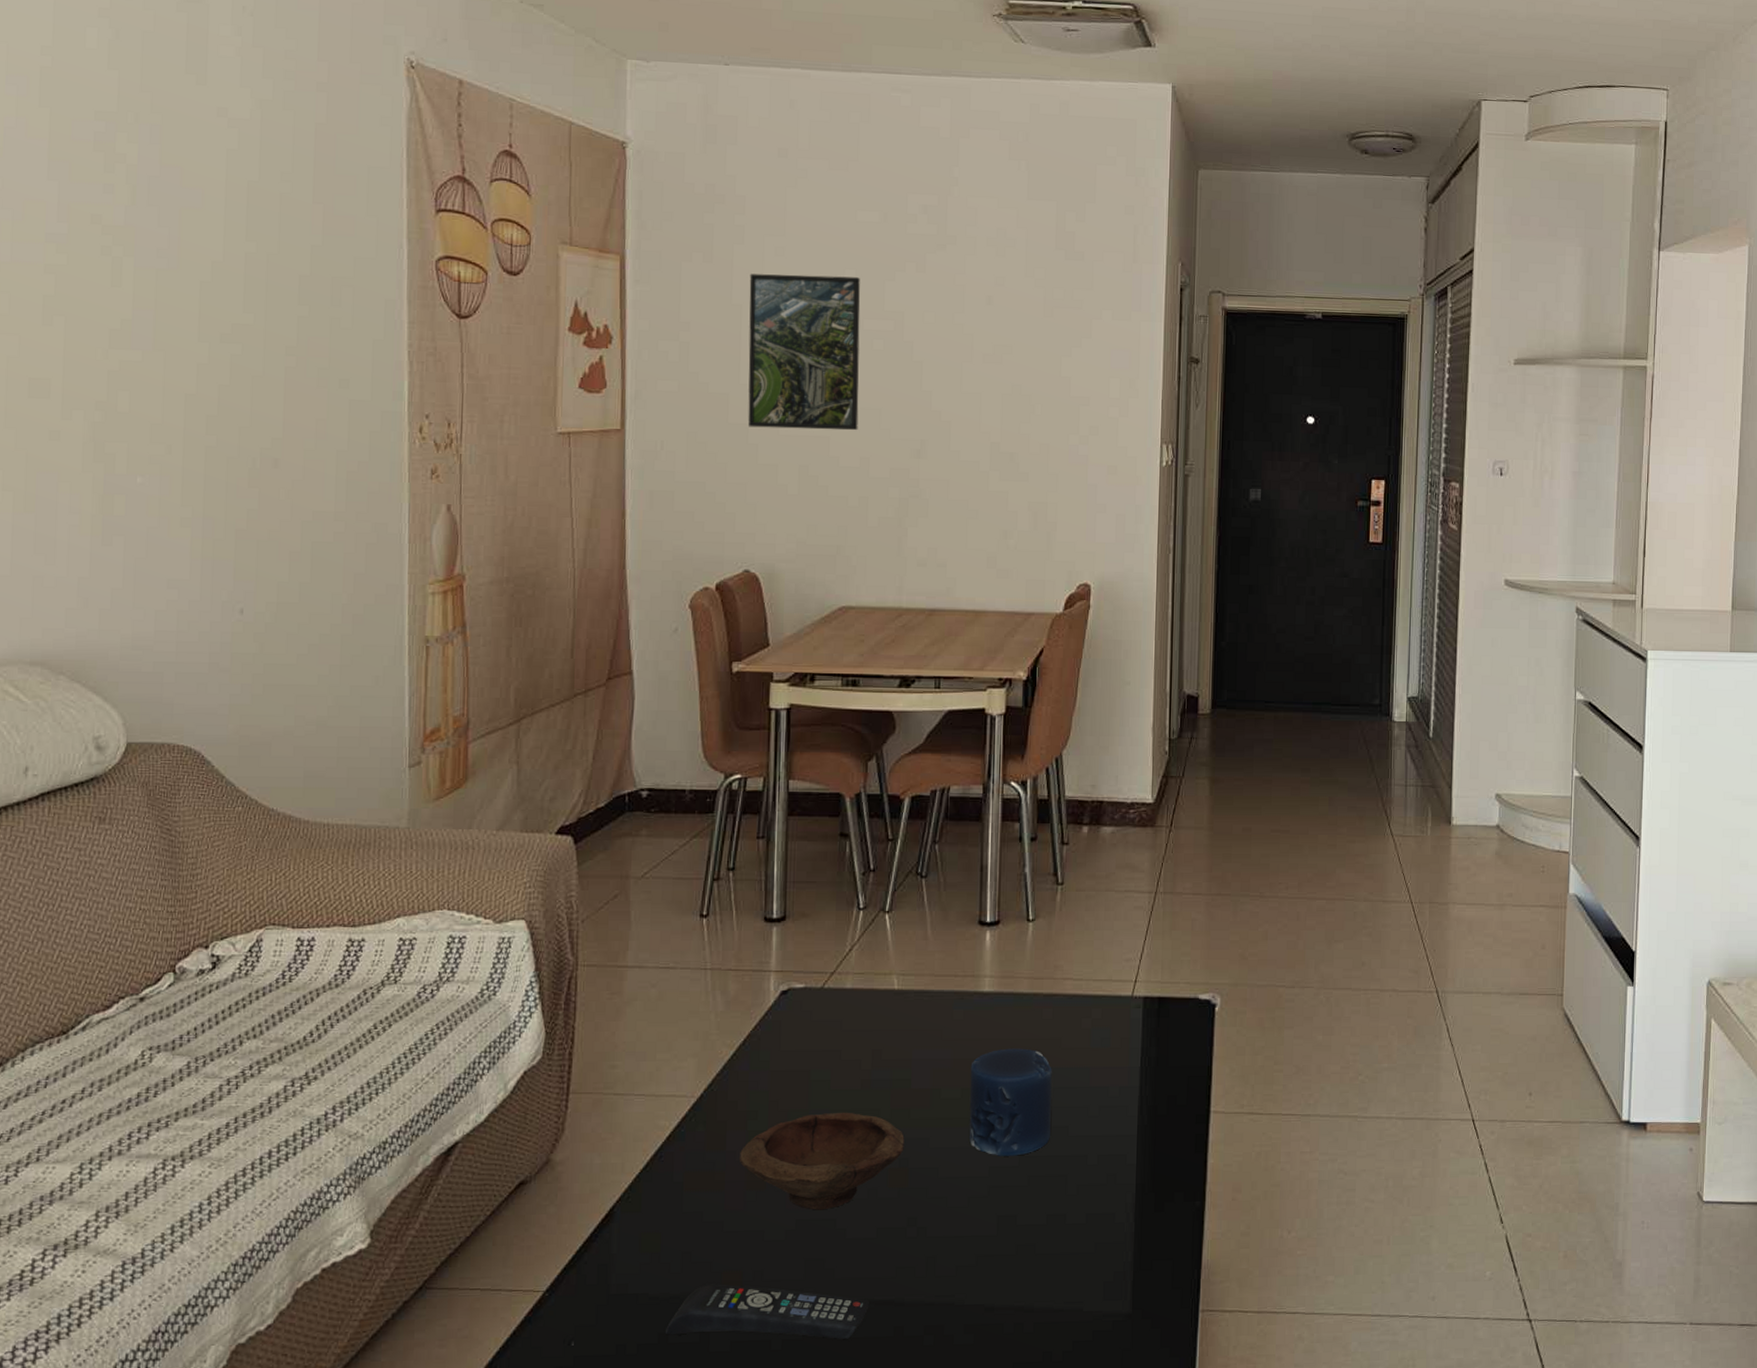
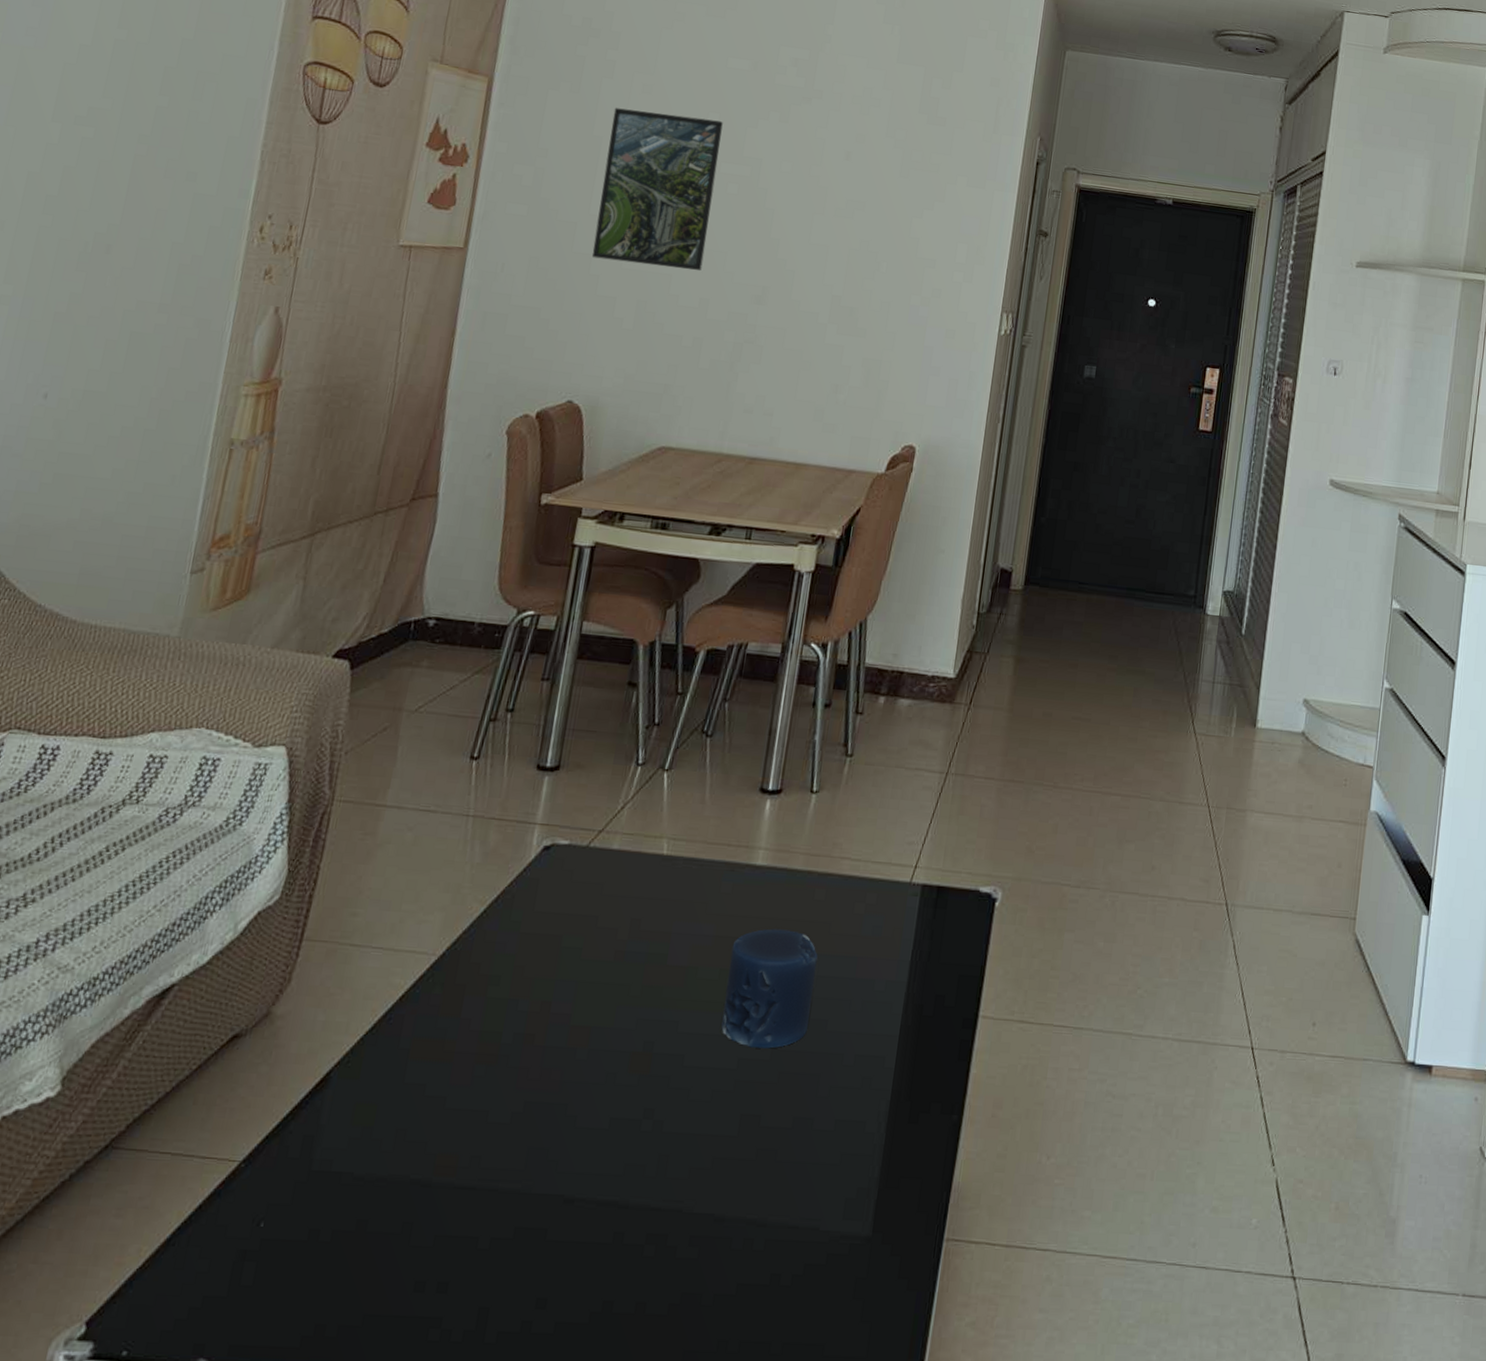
remote control: present [665,1284,869,1339] -> none [364,1167,591,1242]
bowl: present [739,1112,905,1210] -> none [473,984,653,1093]

